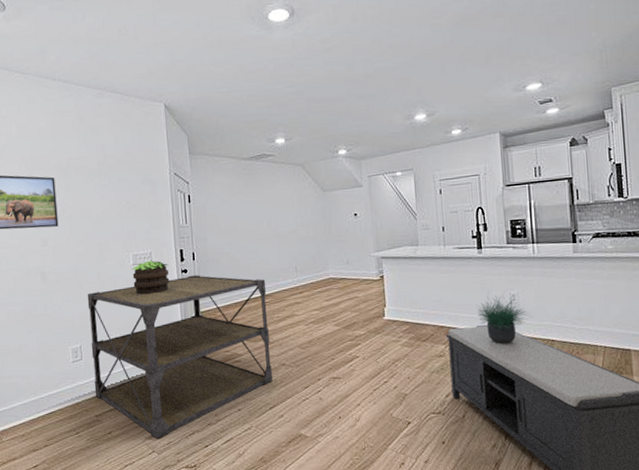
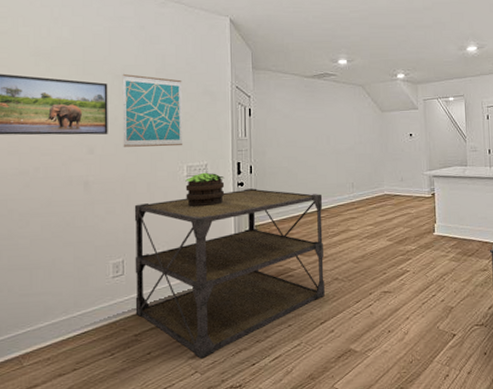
wall art: none [67,166,128,239] -> present [122,73,183,147]

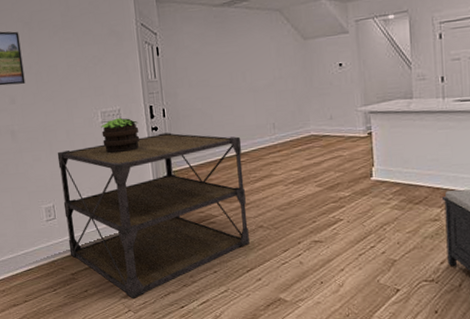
wall art: present [122,73,183,147] -> none [30,20,95,96]

